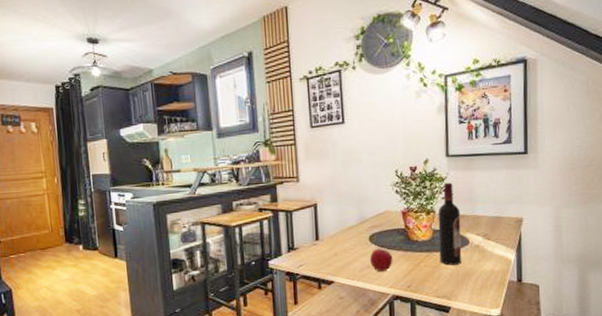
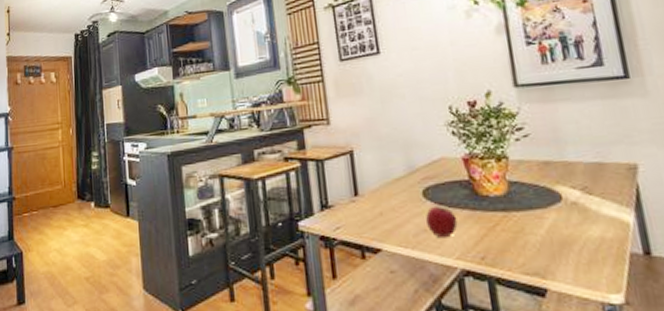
wine bottle: present [438,182,462,266] -> none [511,119,554,230]

